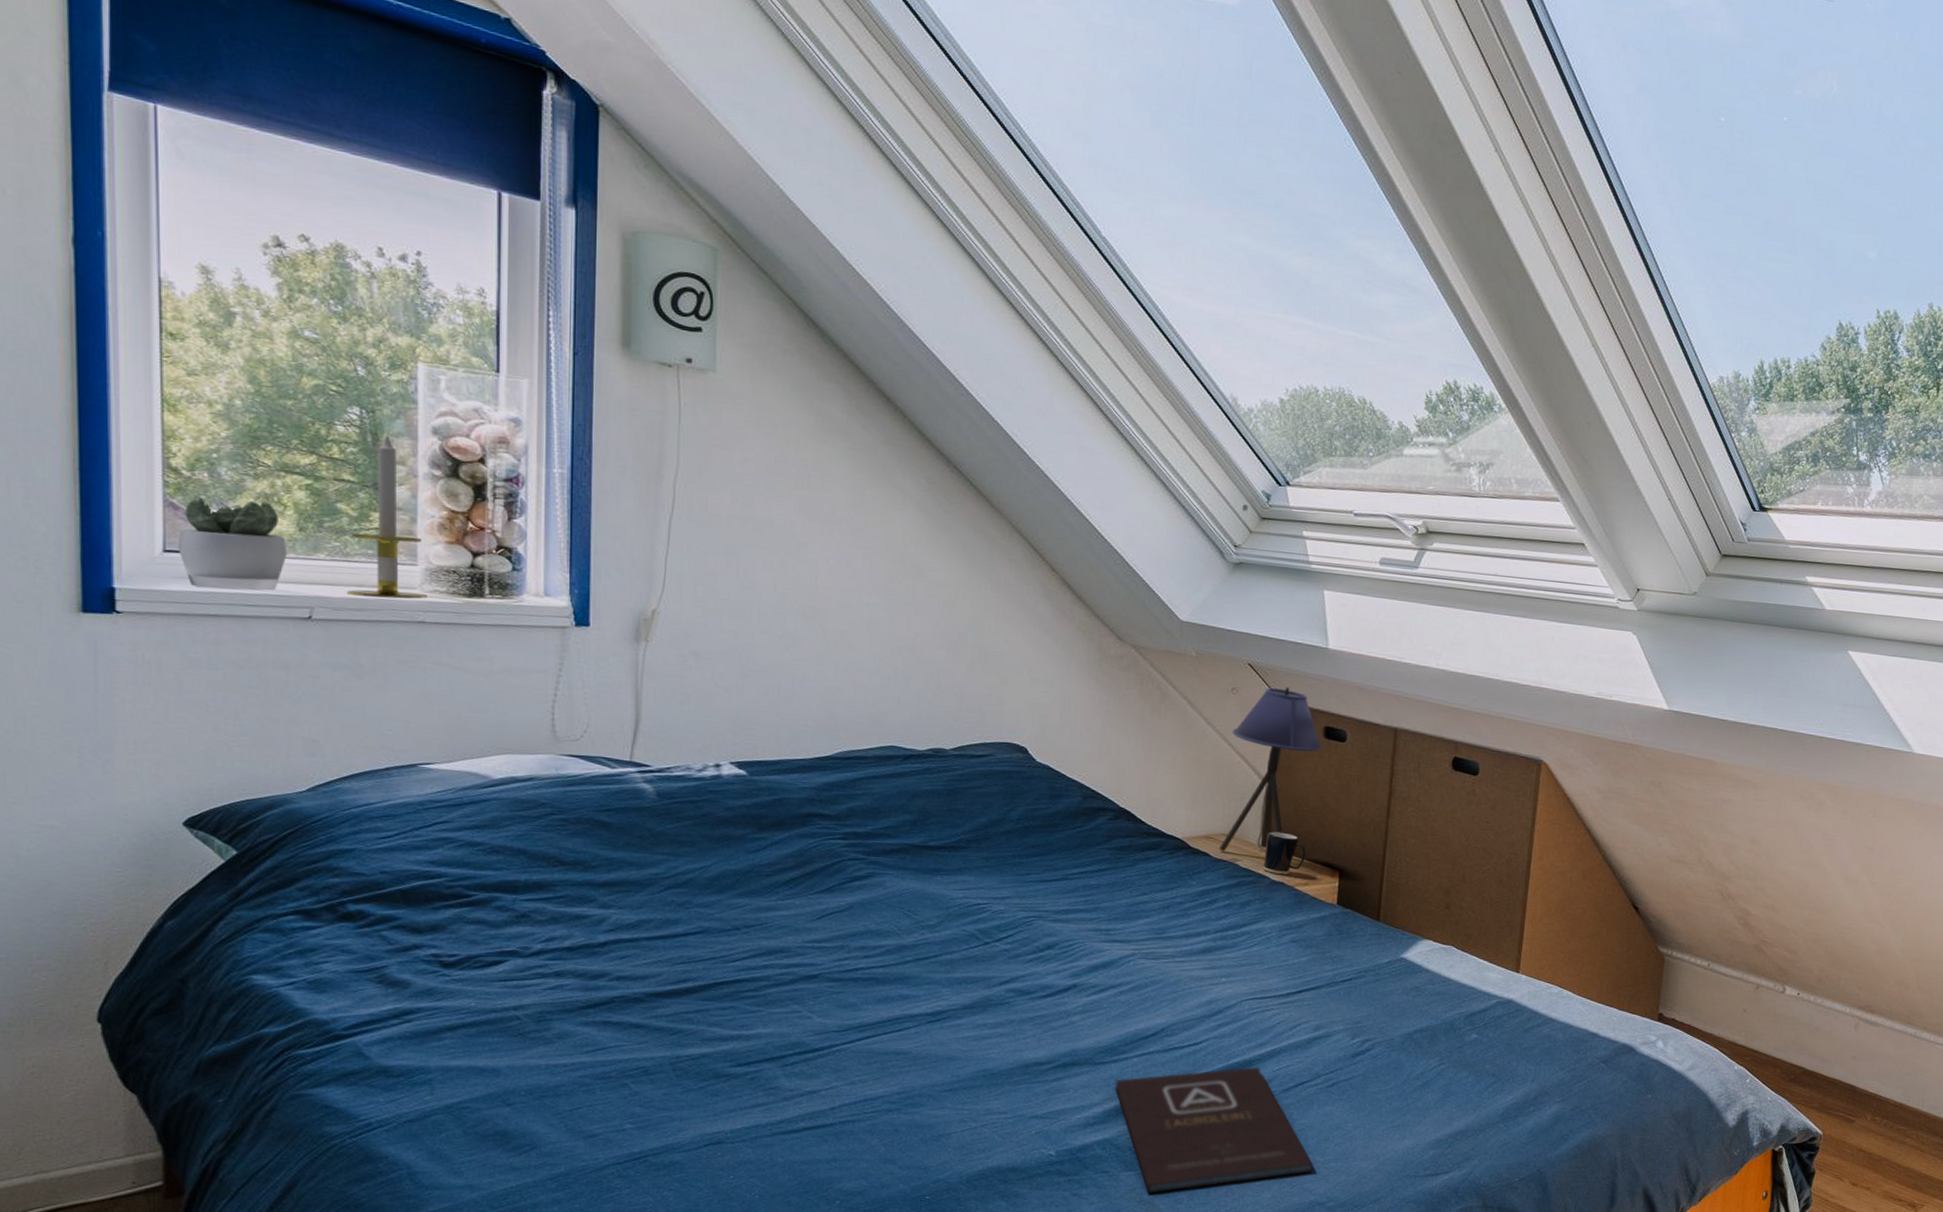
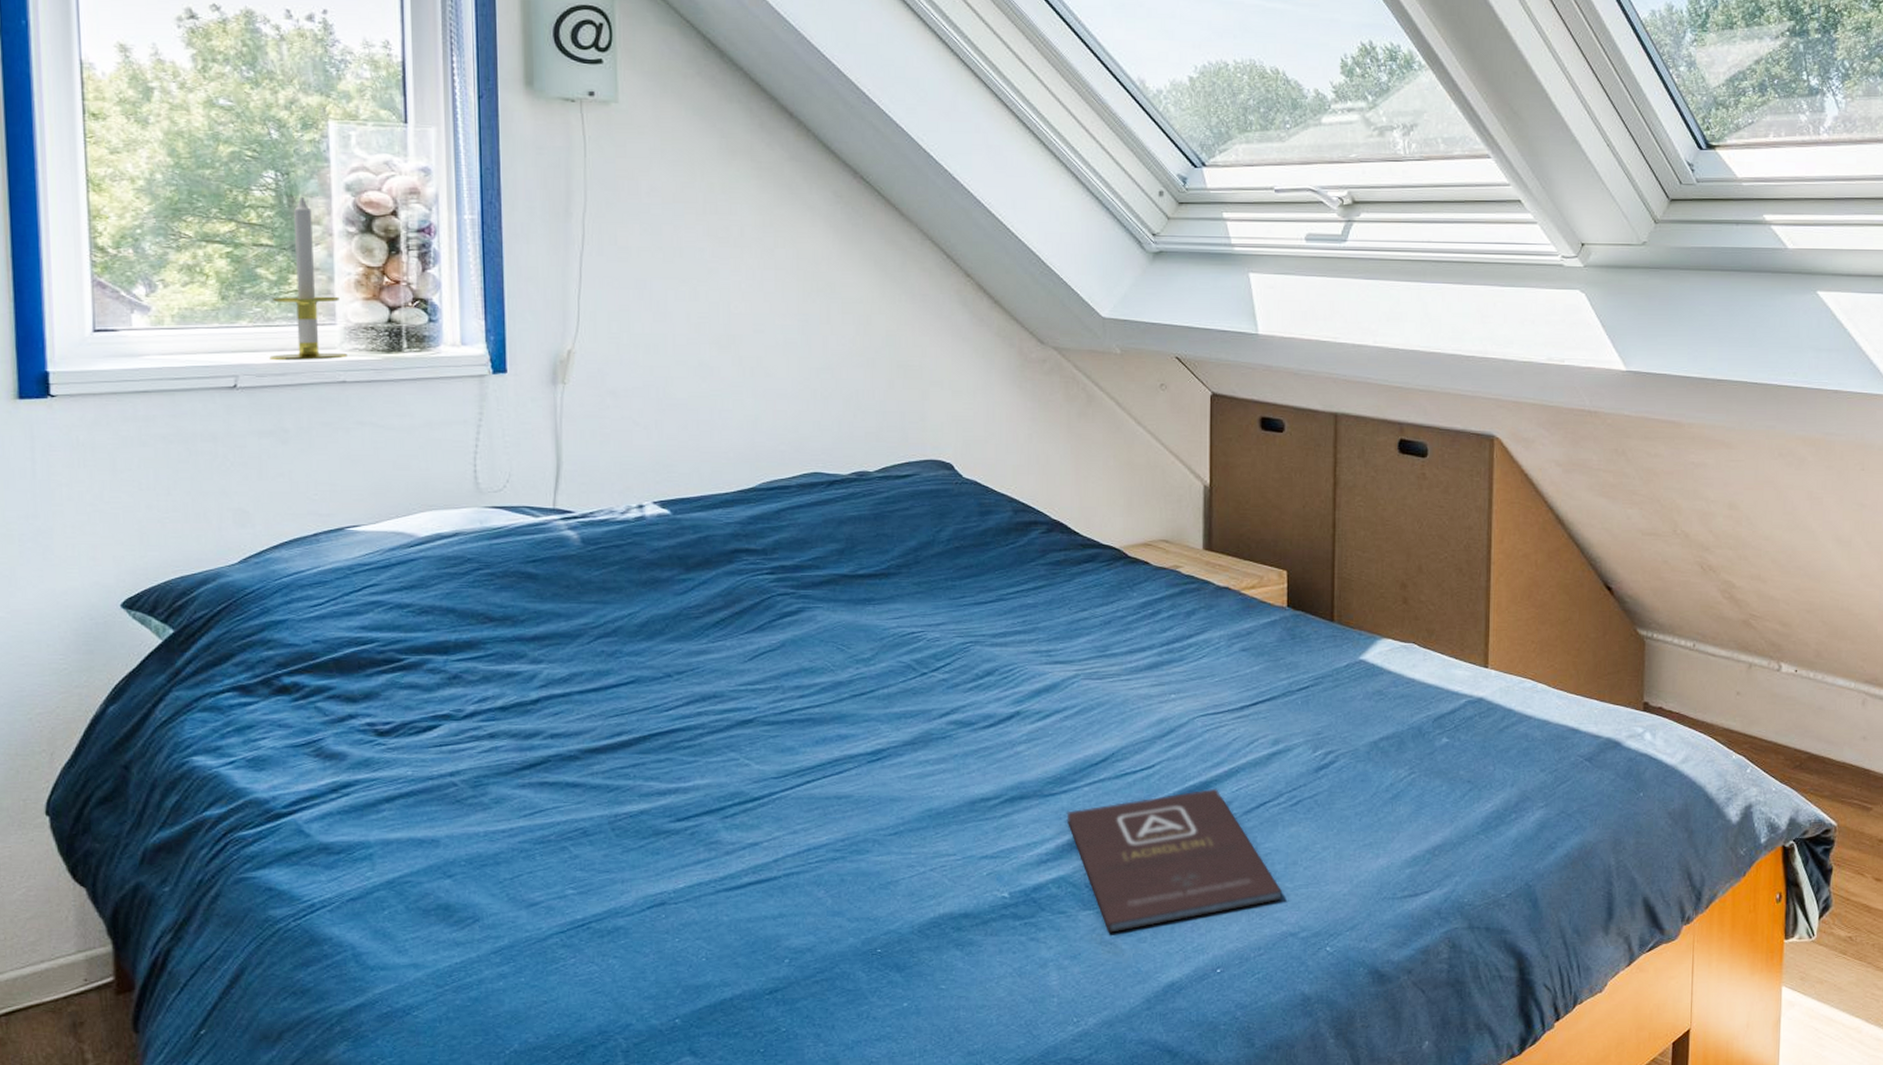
succulent plant: present [177,496,288,591] -> none [106,273,211,365]
table lamp: present [1218,687,1323,852] -> none [1158,379,1260,559]
mug: present [1263,831,1306,874] -> none [1207,533,1250,578]

